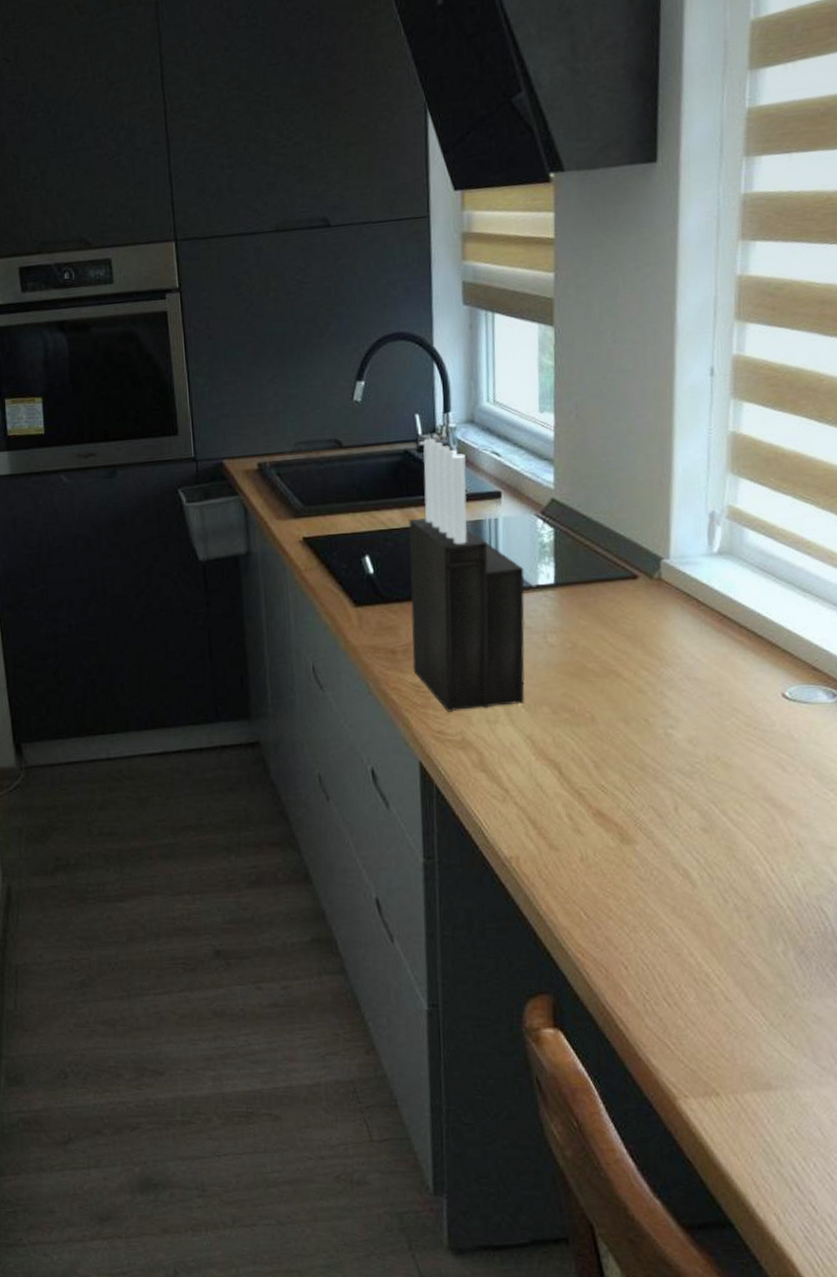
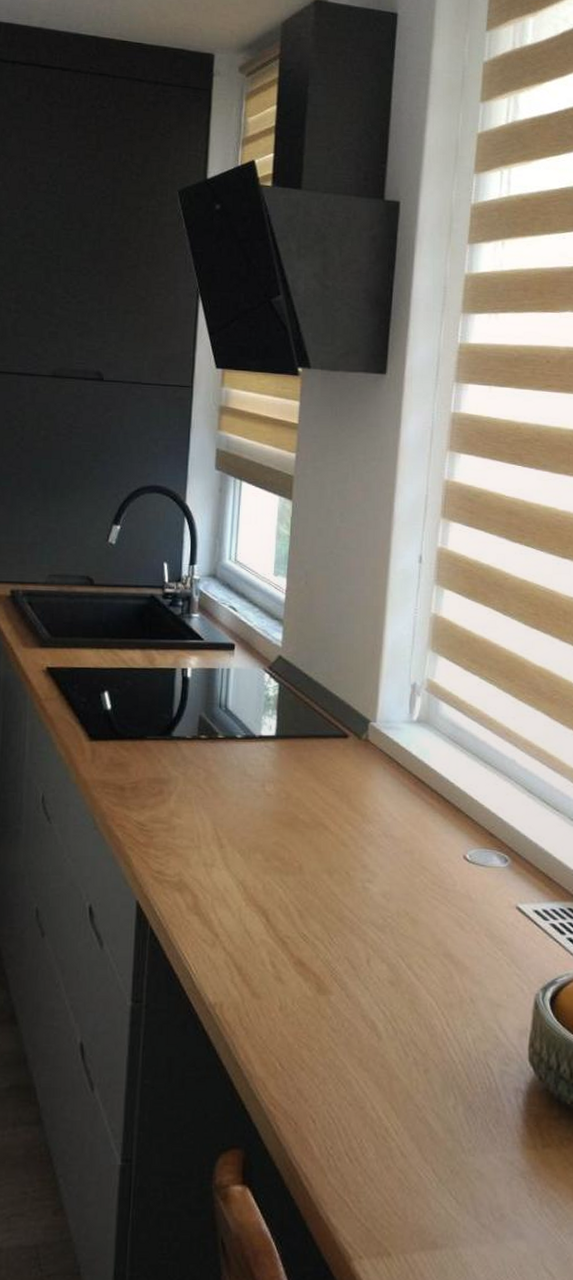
knife block: present [409,438,526,712] -> none [139,586,250,853]

